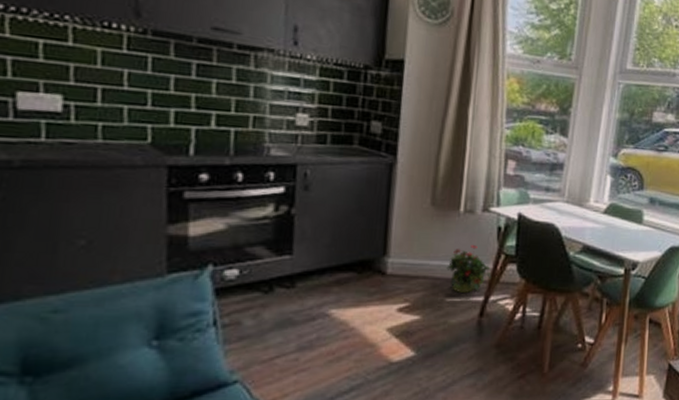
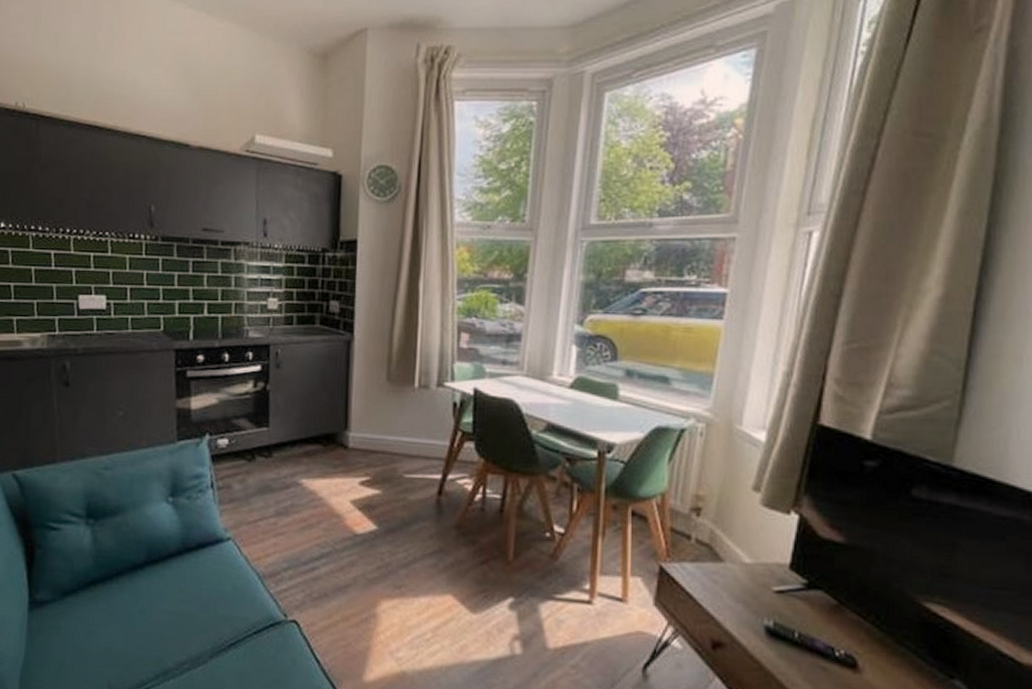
potted plant: present [446,245,492,293] -> none [404,421,449,470]

